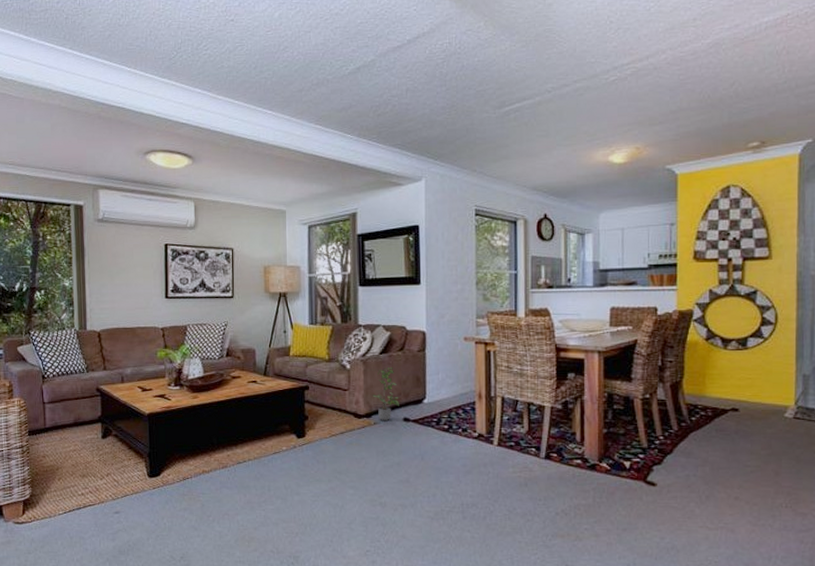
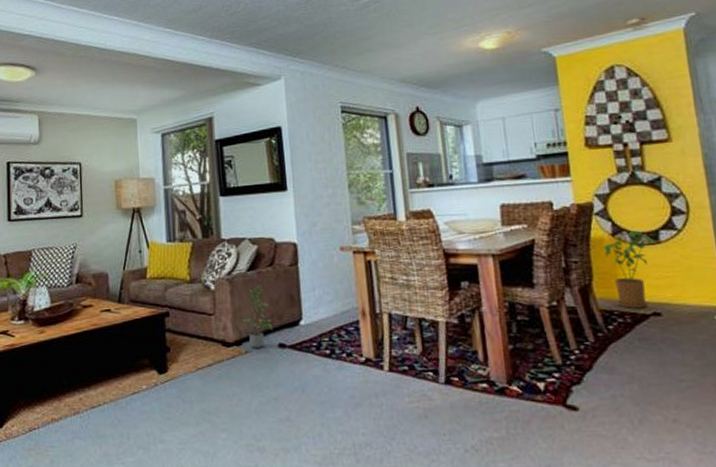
house plant: none [697,337,745,404] -> present [603,230,657,308]

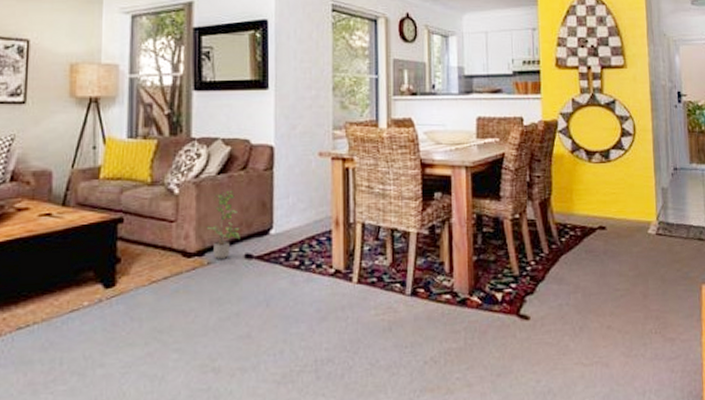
house plant: present [603,230,657,308] -> none [563,149,608,222]

